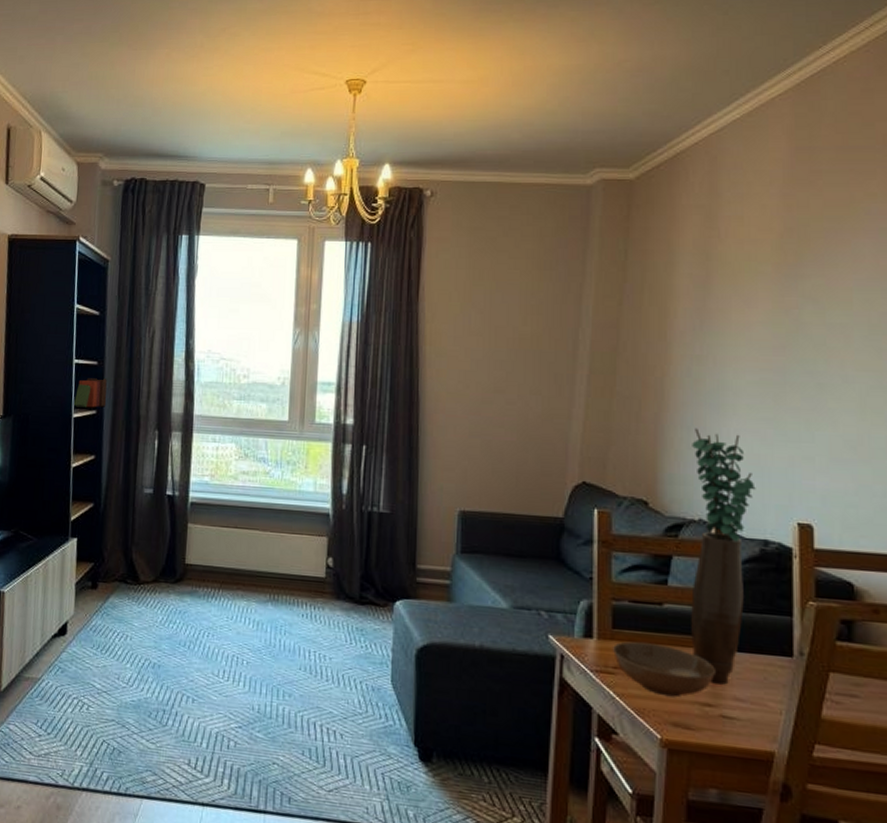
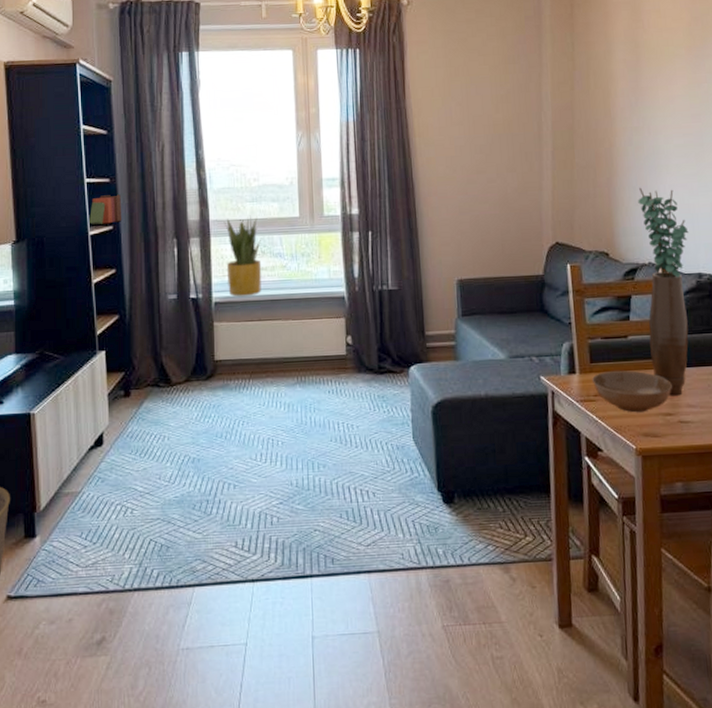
planter: none [206,414,246,501] -> present [223,215,262,298]

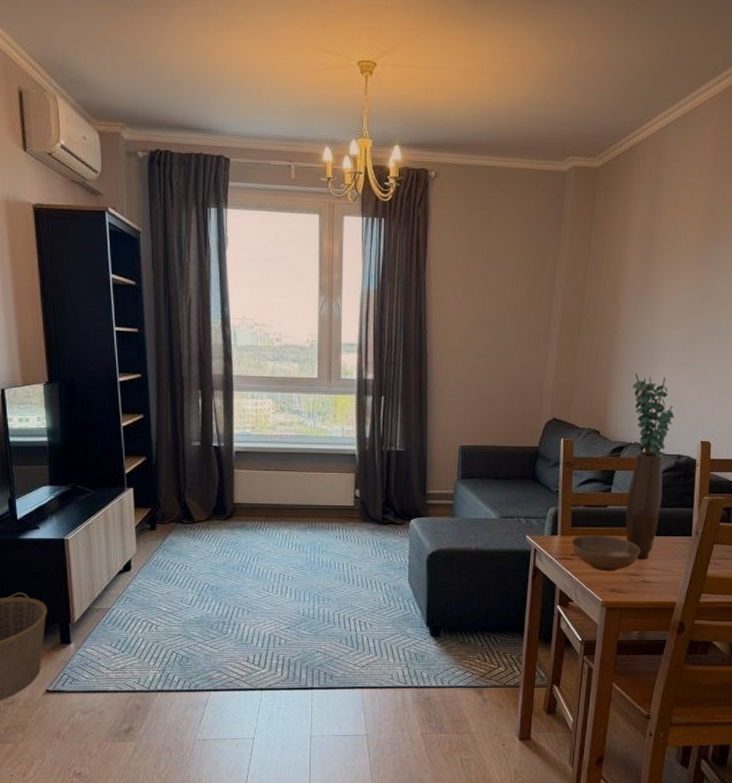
books: present [88,194,122,225] -> none [117,344,150,372]
planter: present [223,215,262,298] -> none [246,373,282,449]

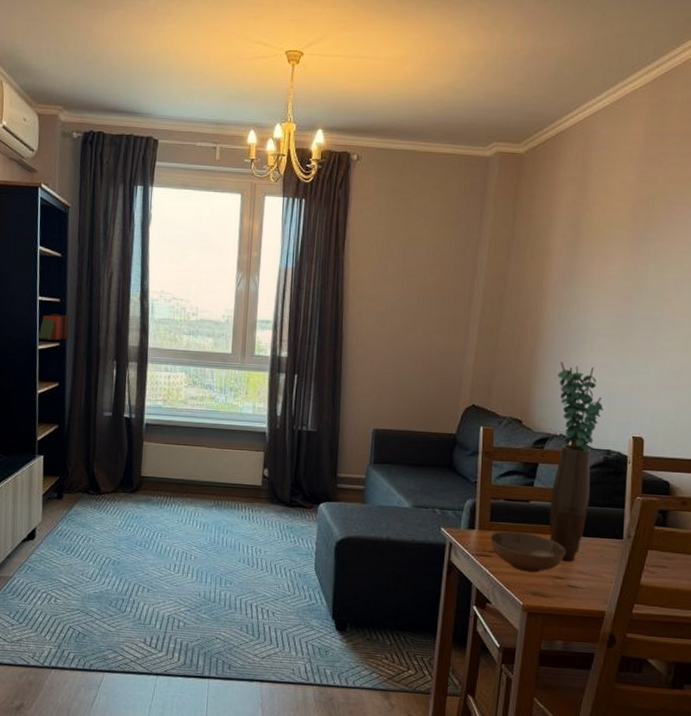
books: none [117,344,150,372] -> present [38,313,69,341]

